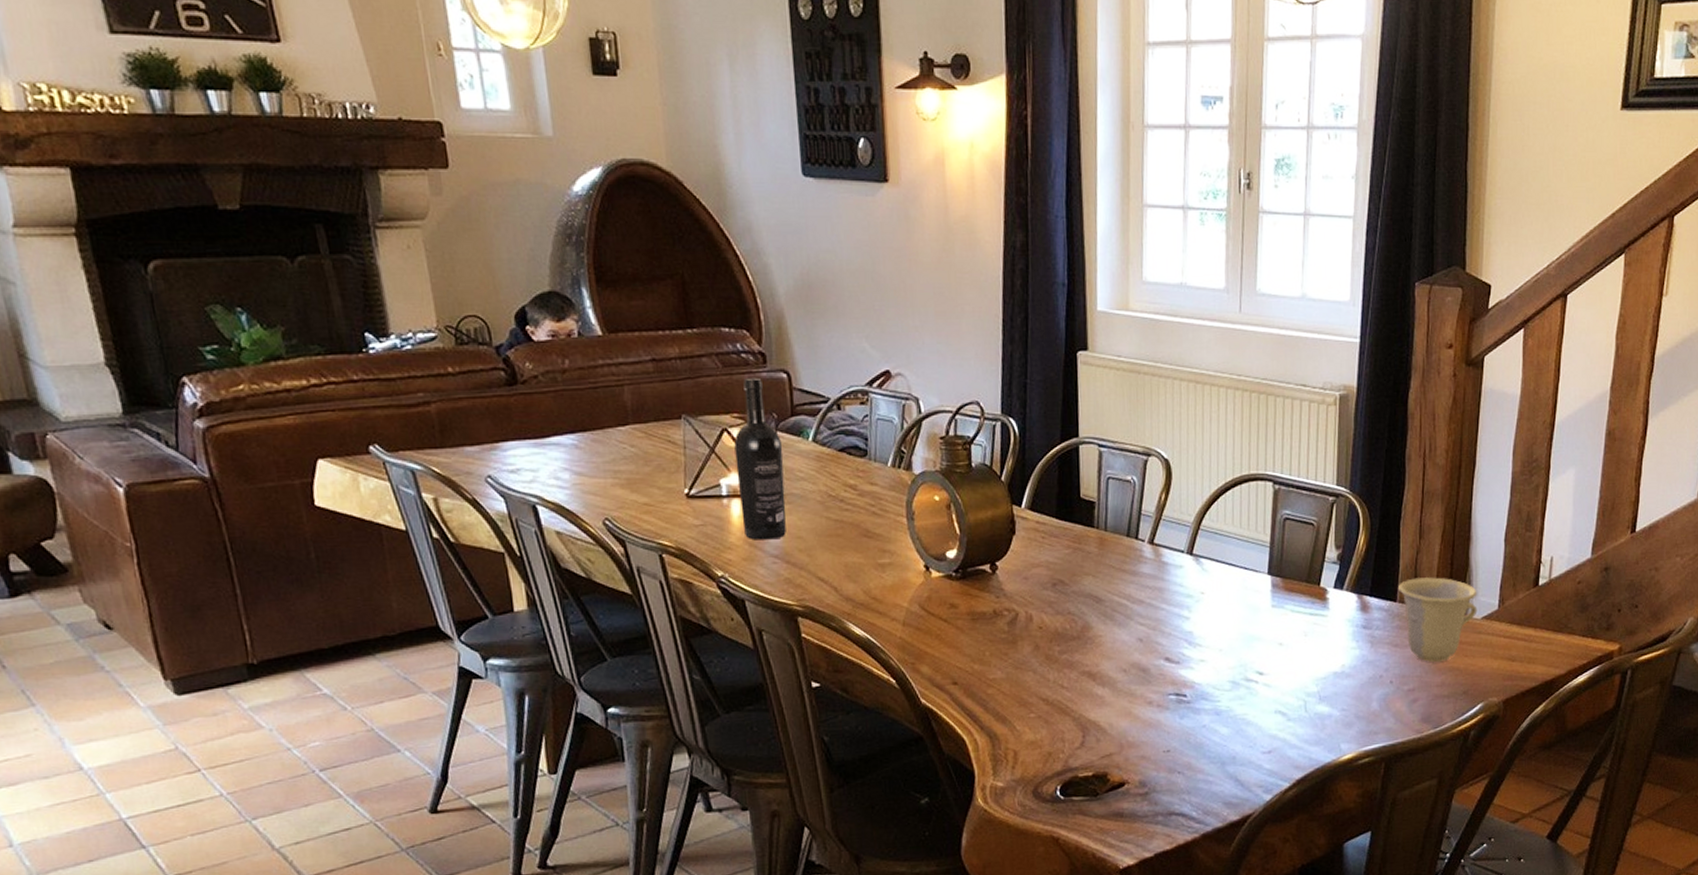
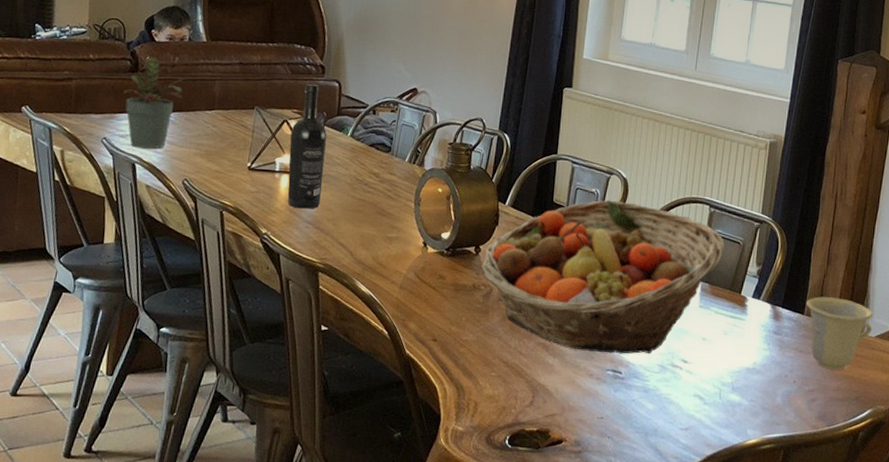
potted plant: none [503,364,583,484] -> present [123,58,184,149]
fruit basket: none [1001,488,1296,675] -> present [481,200,725,354]

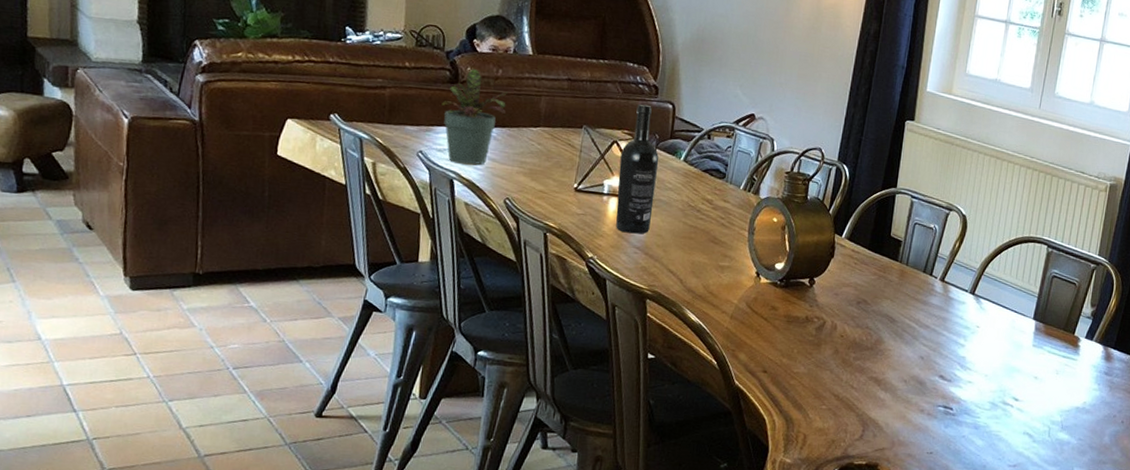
fruit basket: present [481,200,725,354] -> none [815,236,1061,391]

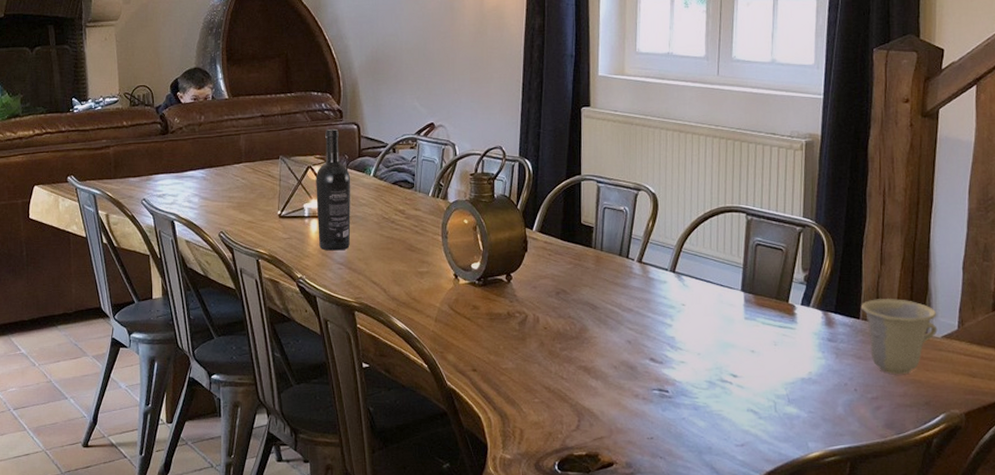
potted plant: present [442,69,507,165] -> none [157,119,211,206]

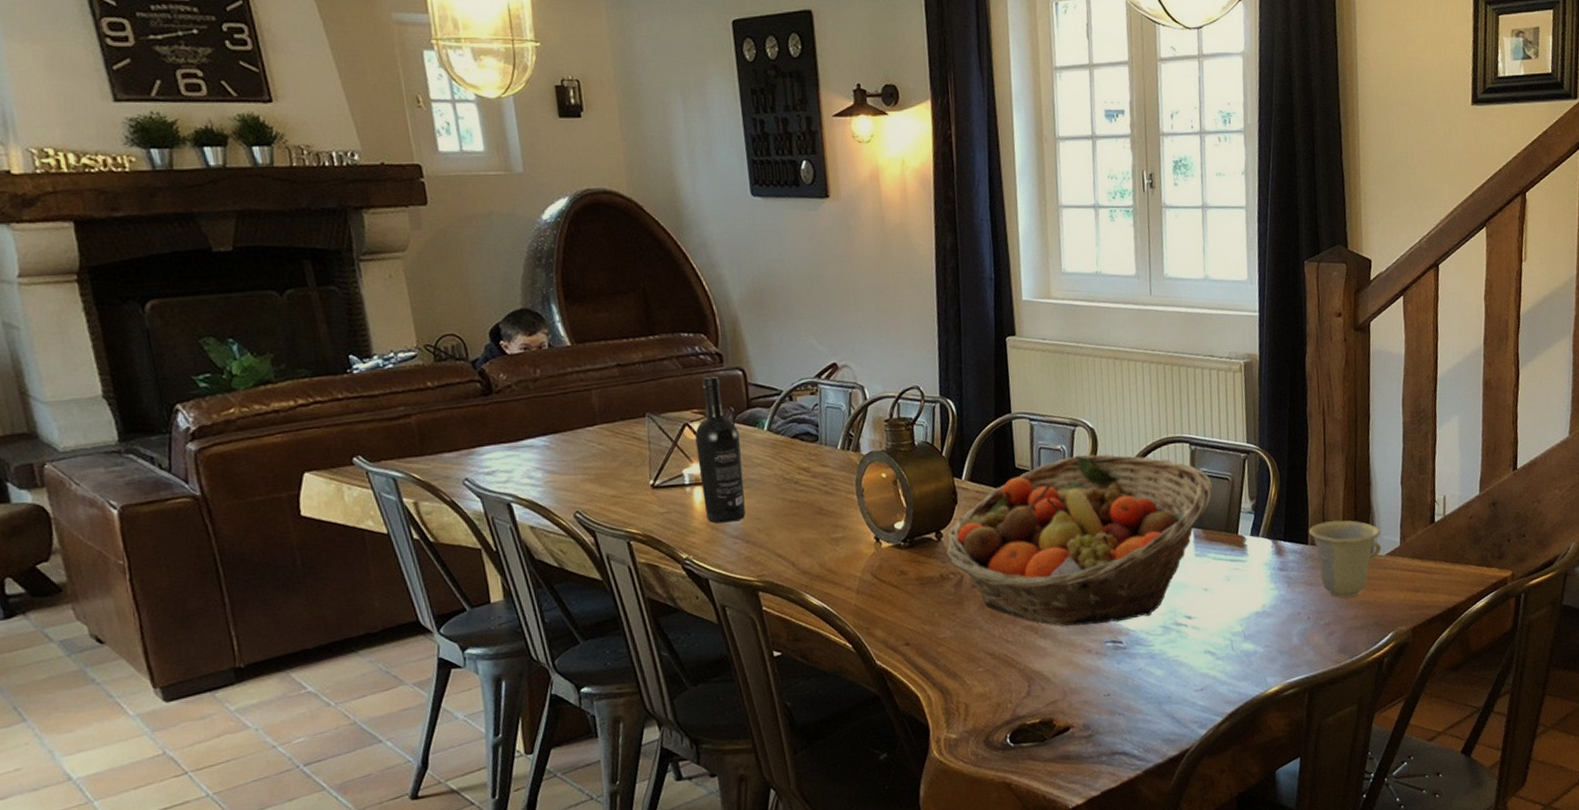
fruit basket: none [514,216,767,372] -> present [946,454,1214,626]

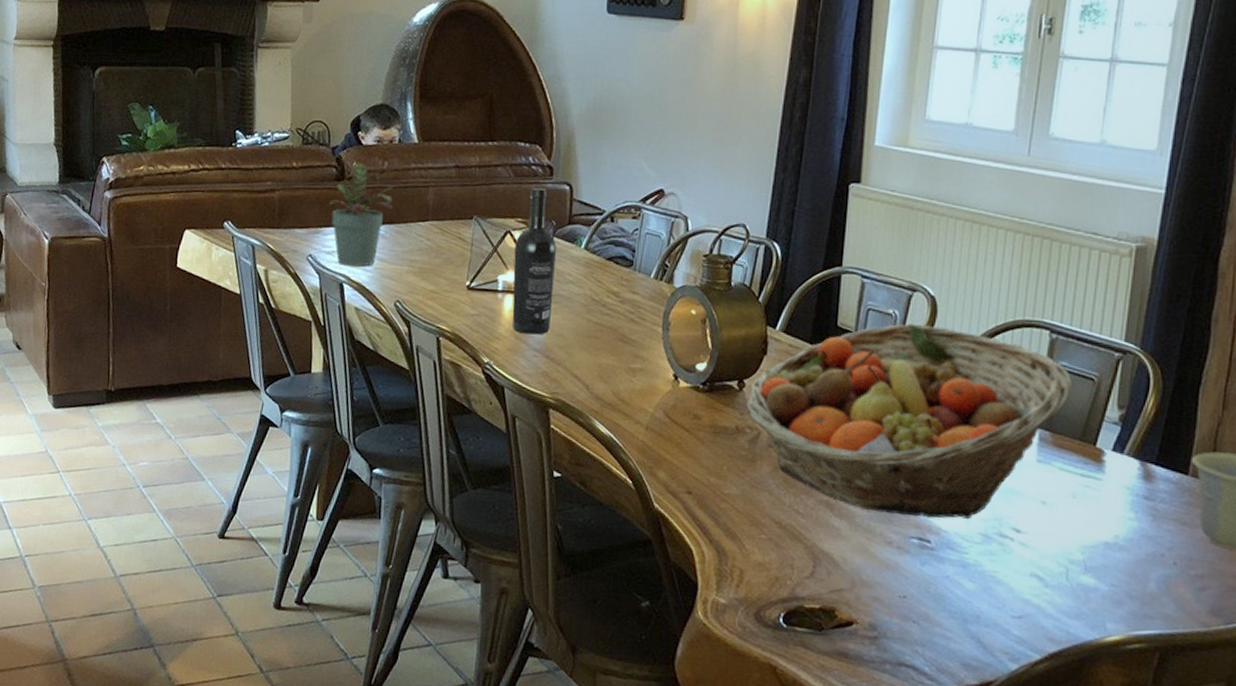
potted plant: none [479,374,554,484] -> present [329,163,394,267]

